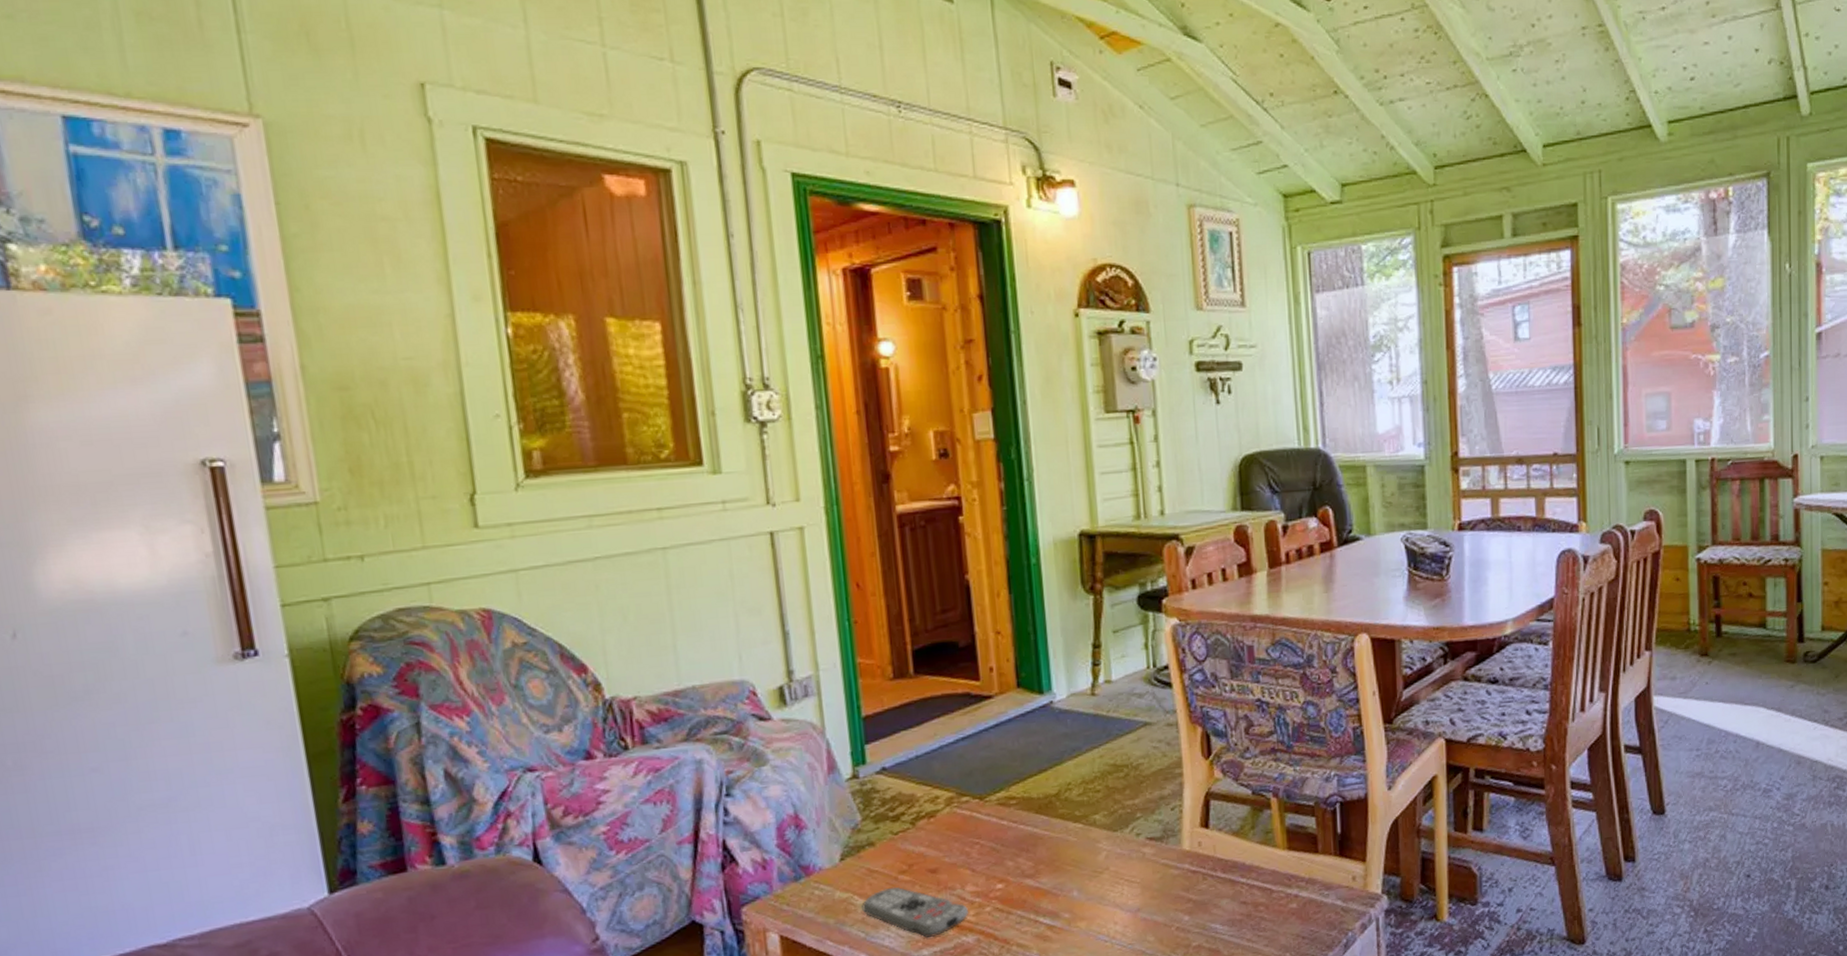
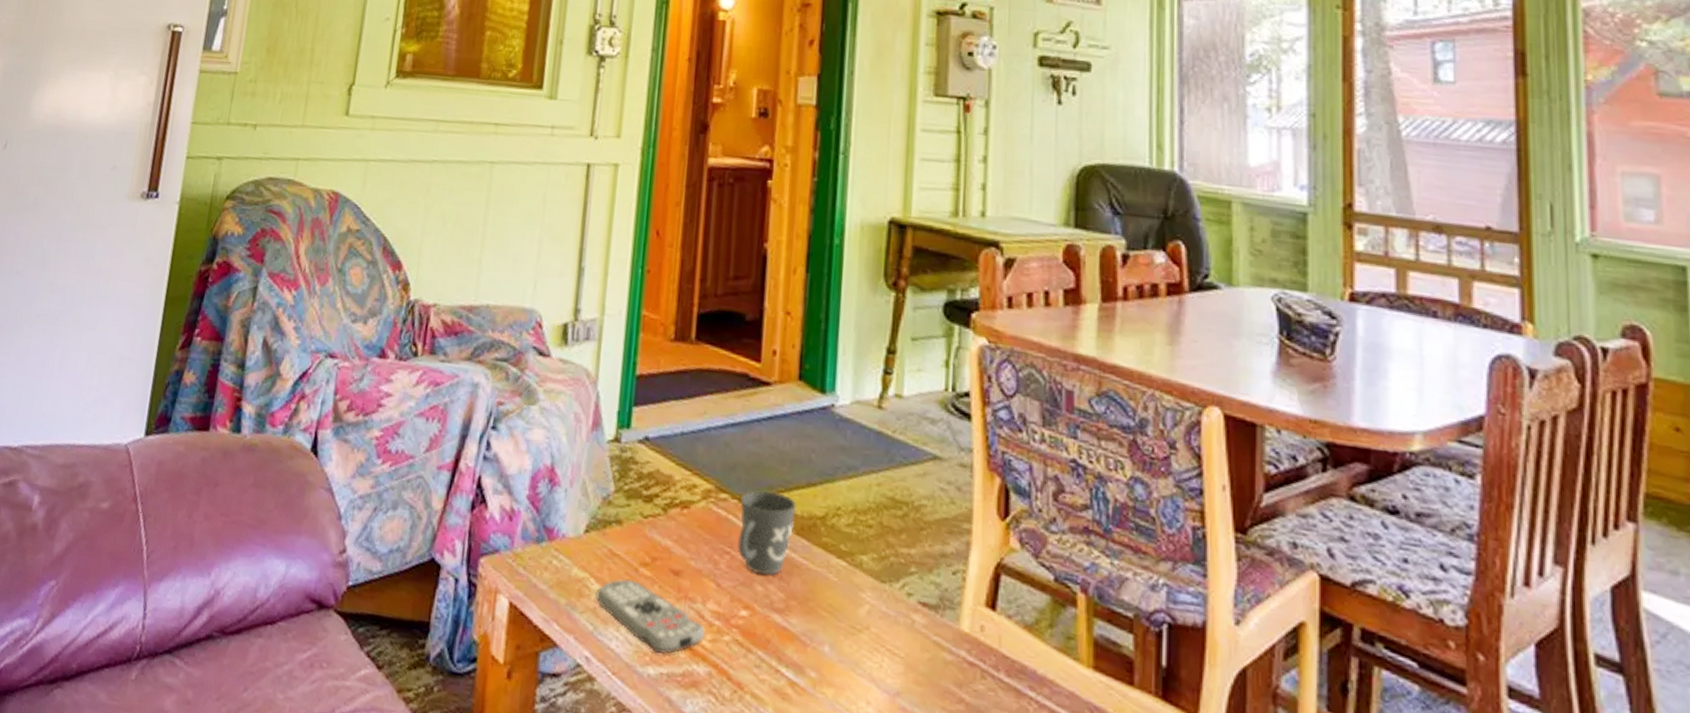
mug: none [980,784,1033,853] -> present [737,490,797,575]

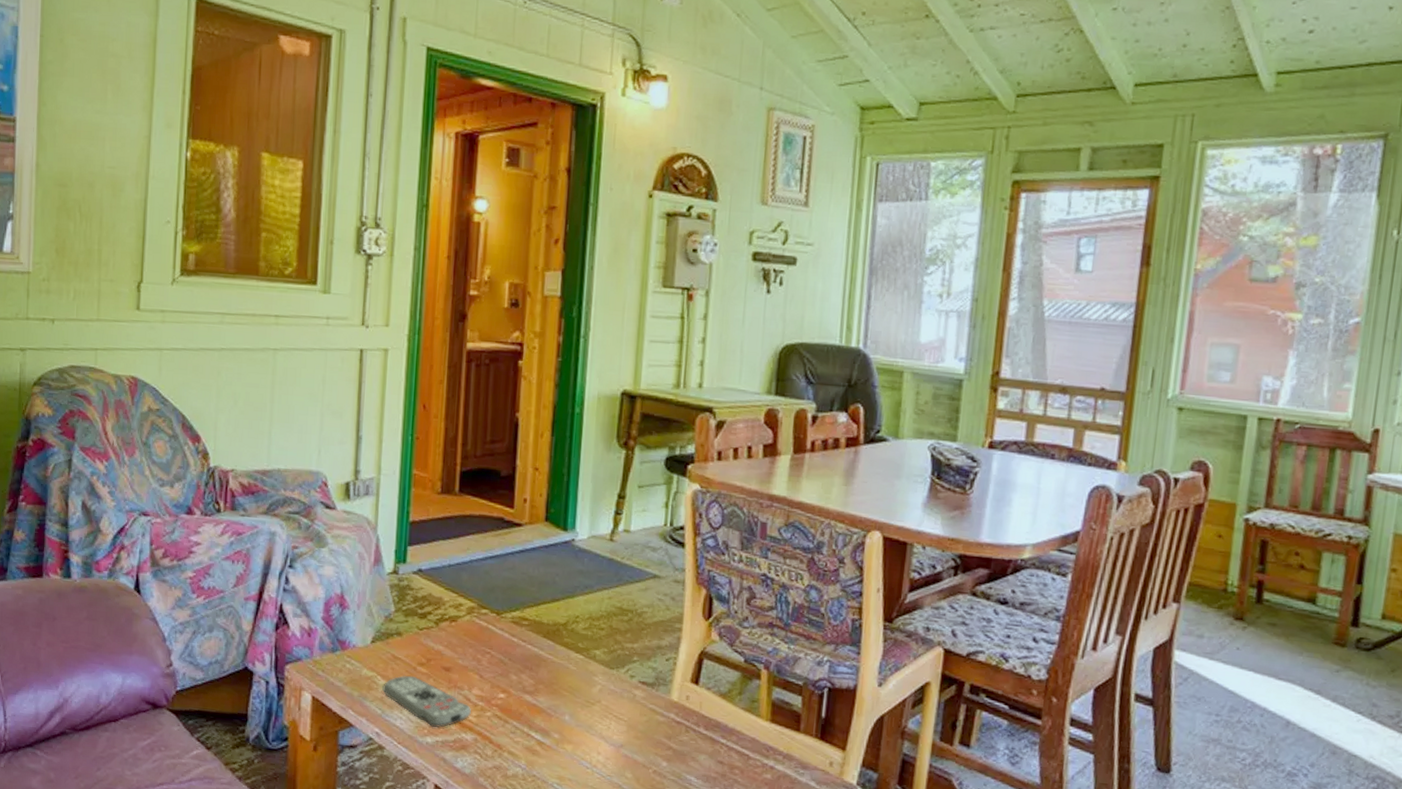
mug: present [737,490,797,575] -> none [496,606,544,668]

